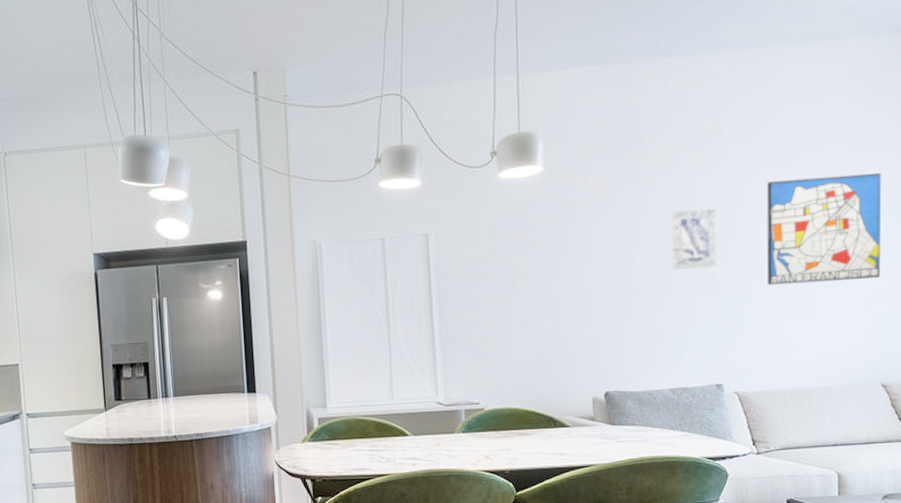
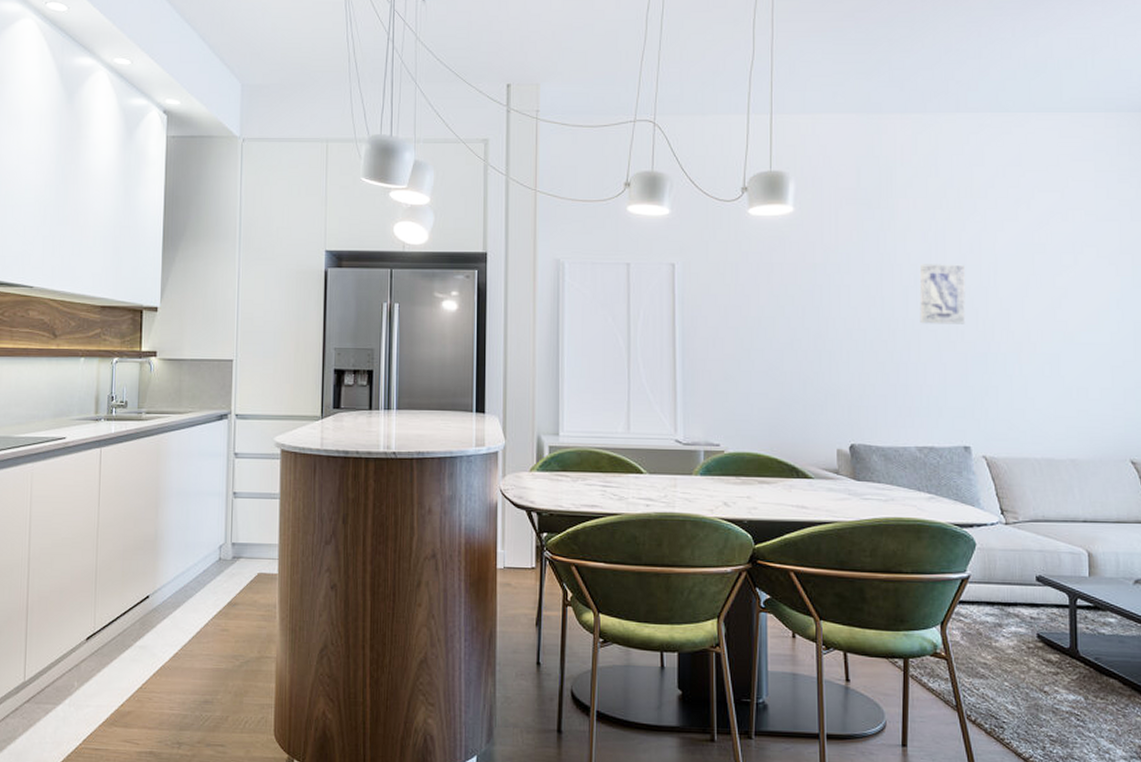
wall art: present [766,172,882,286] -> none [1014,244,1128,350]

